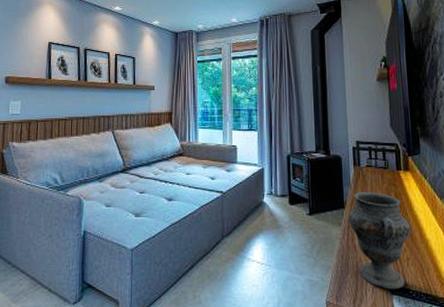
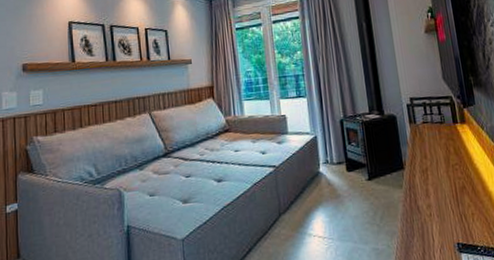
decorative vase: present [347,192,411,290] -> none [408,149,474,249]

